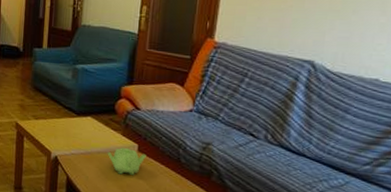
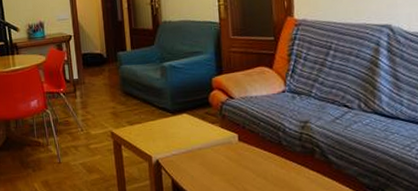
teapot: present [107,148,146,175] -> none [208,140,248,168]

